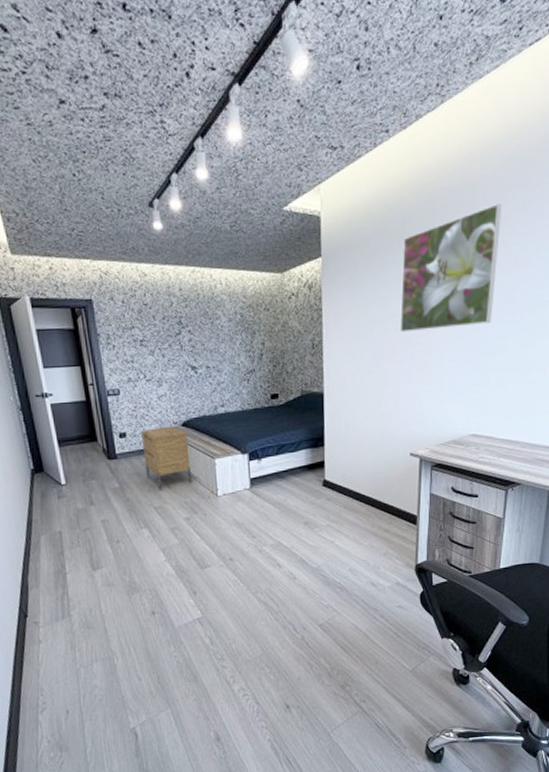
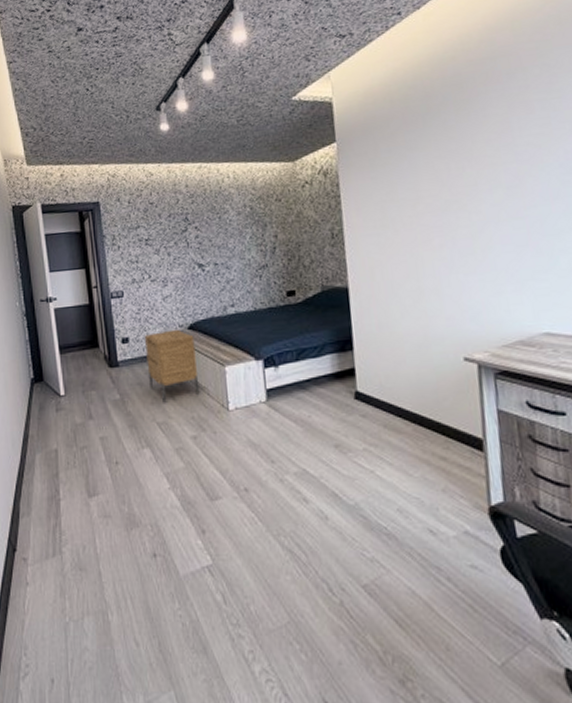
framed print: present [399,204,502,333] -> none [428,68,551,216]

